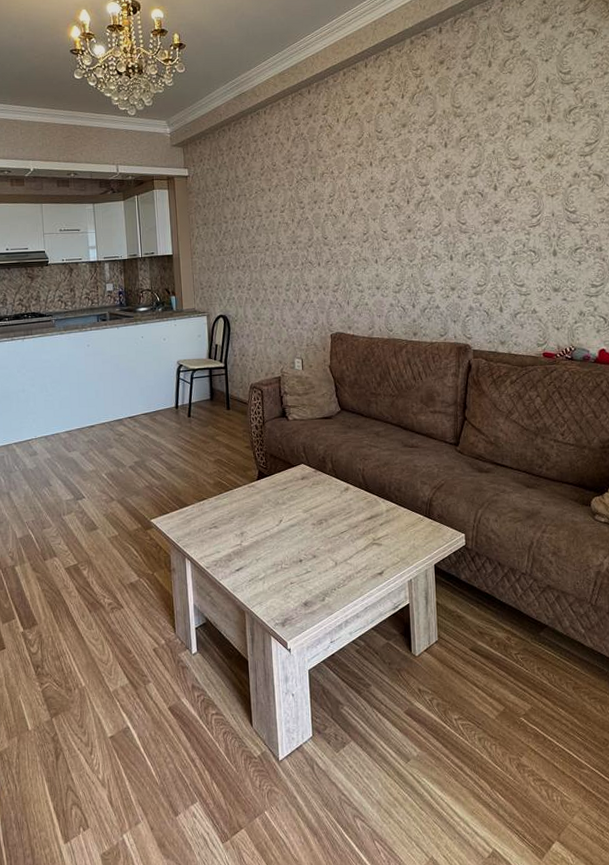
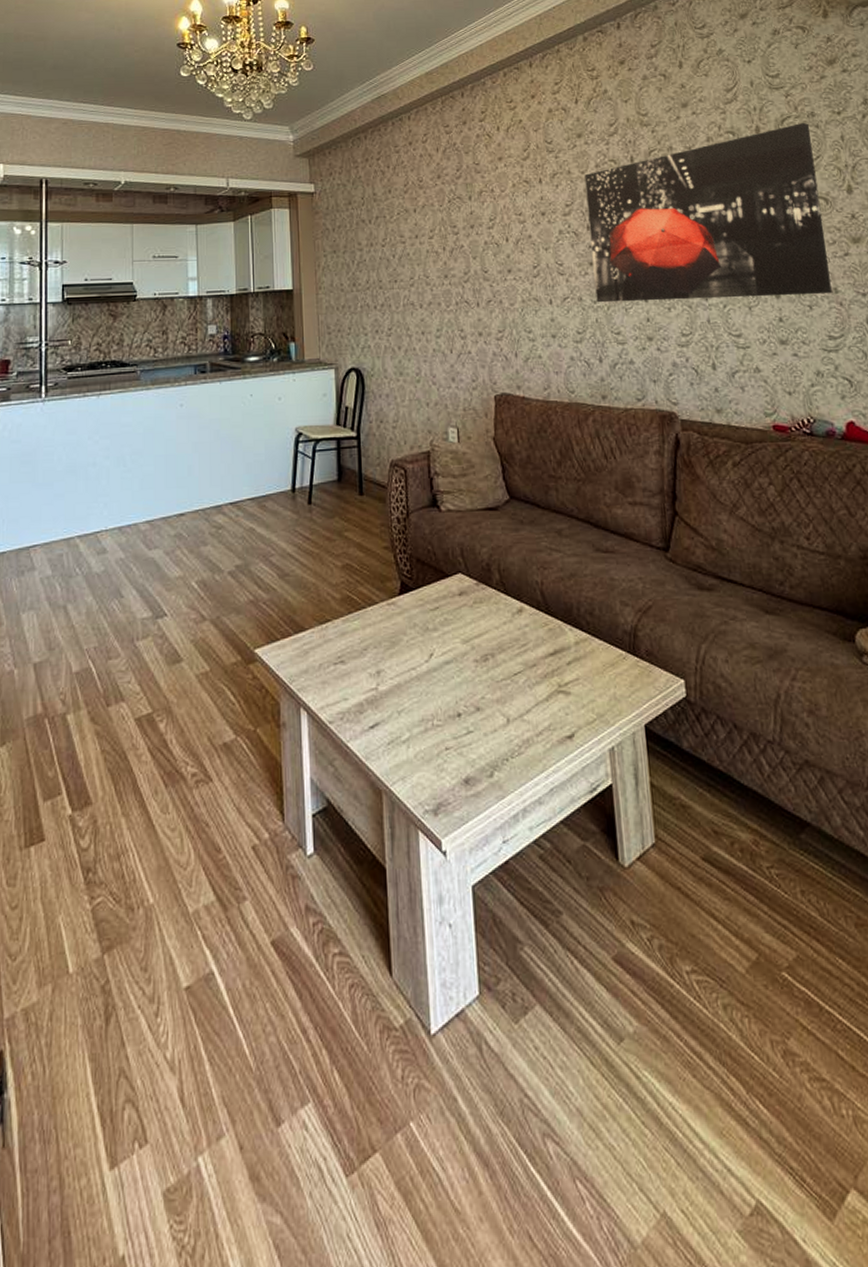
wall art: none [407,112,597,262] -> present [584,122,832,303]

